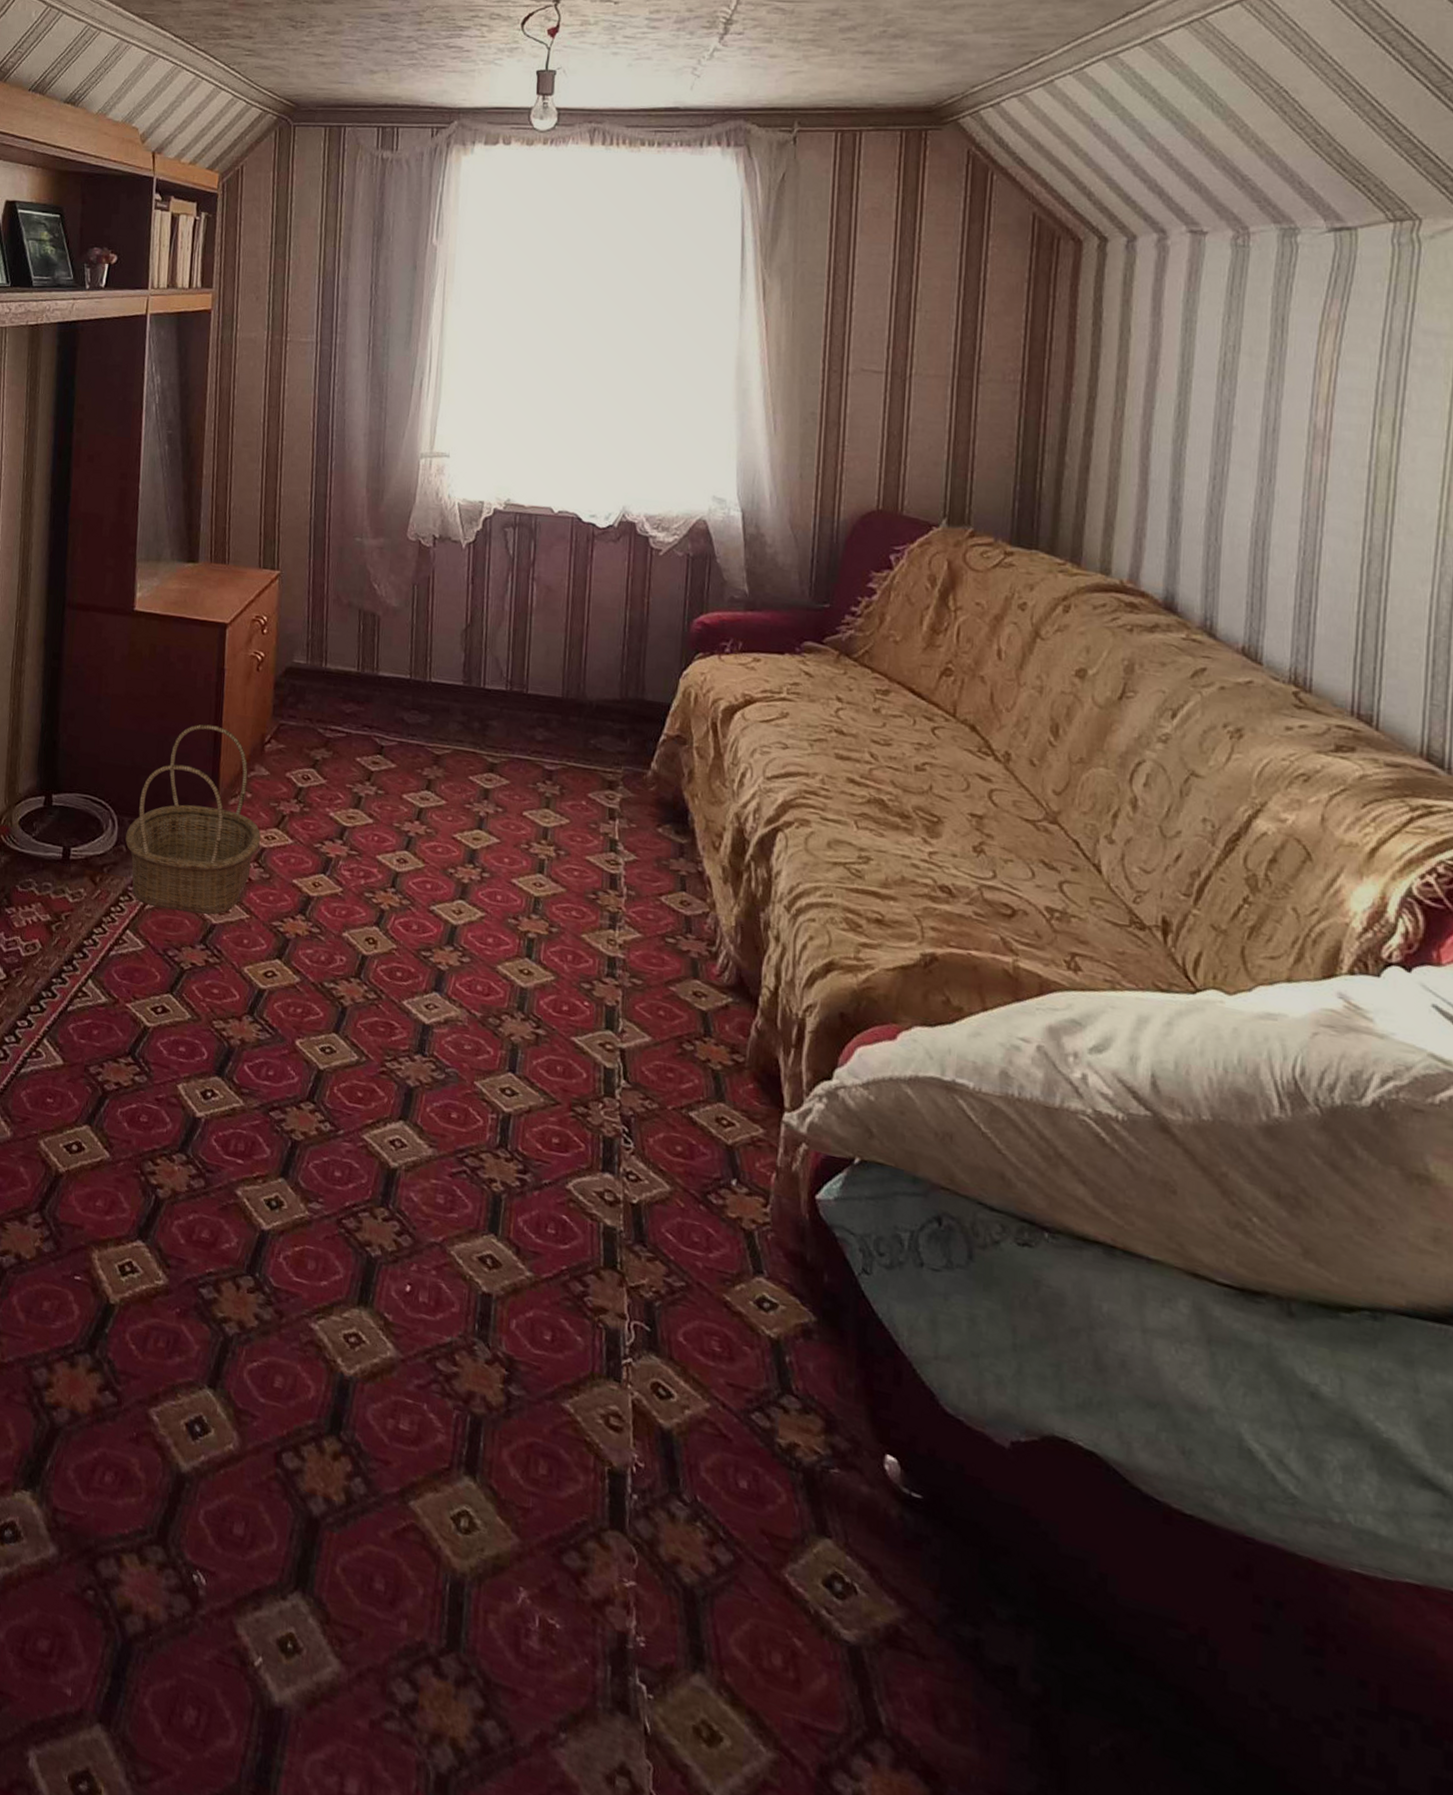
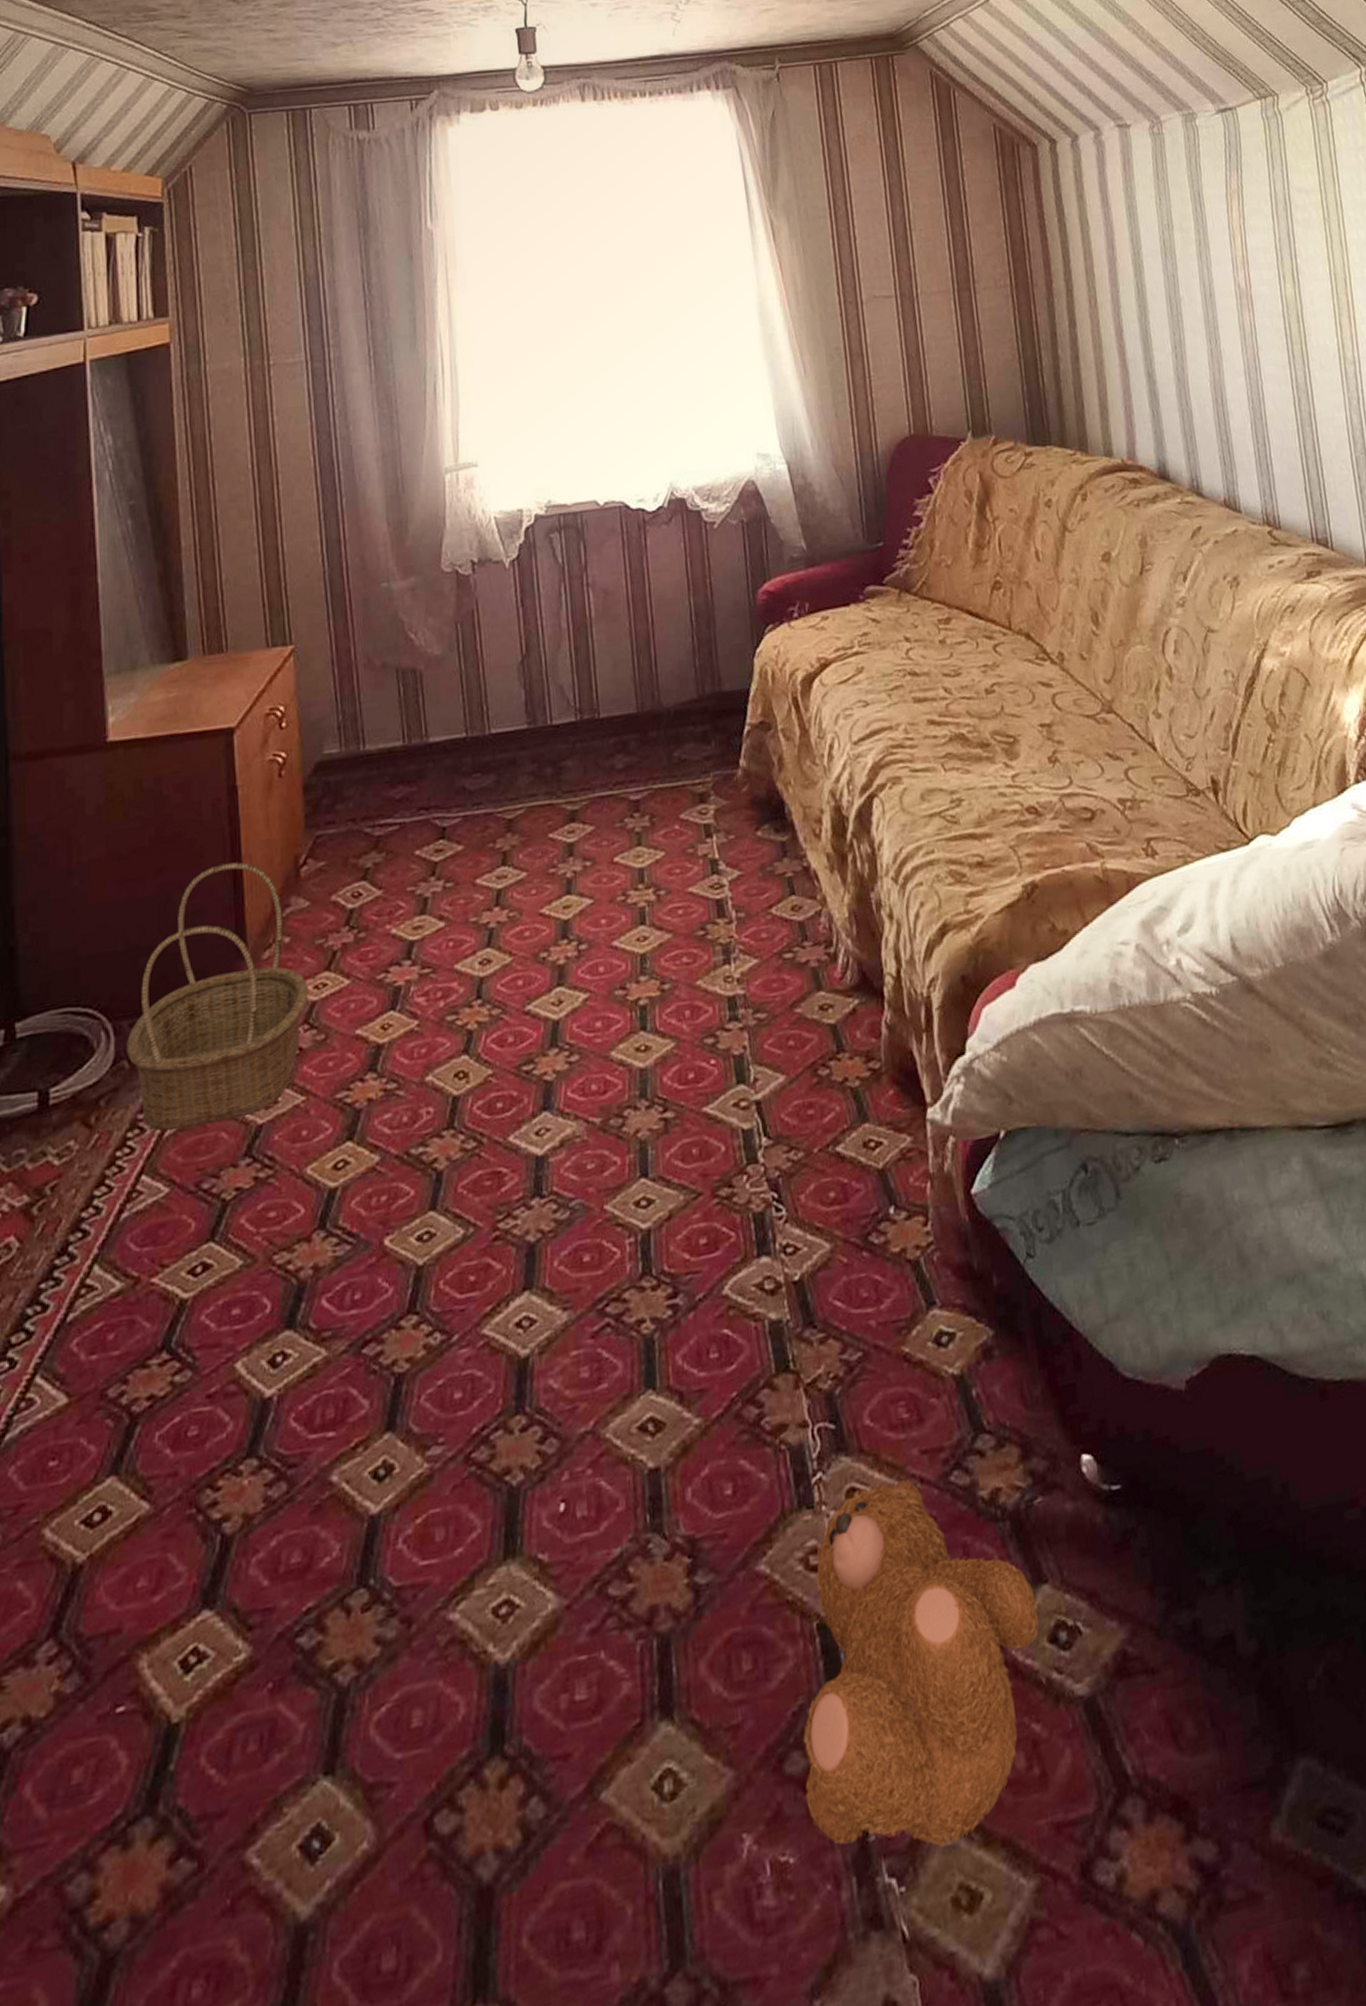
teddy bear: none [577,1386,817,1689] -> present [803,1479,1039,1847]

